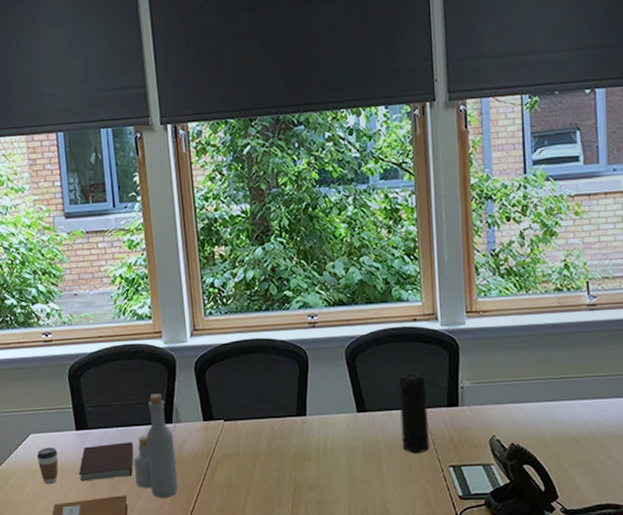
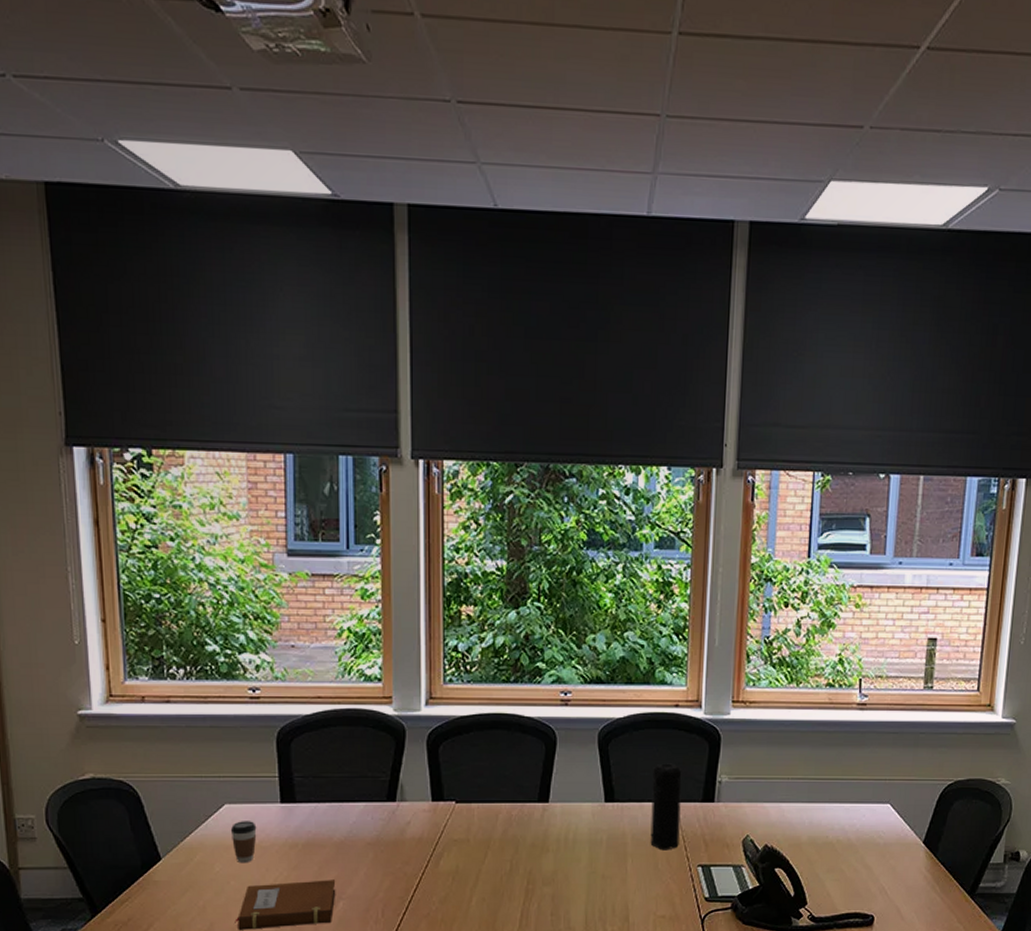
notebook: present [78,442,134,482] -> none [280,820,348,862]
bottle set: present [134,393,179,498] -> none [347,767,397,885]

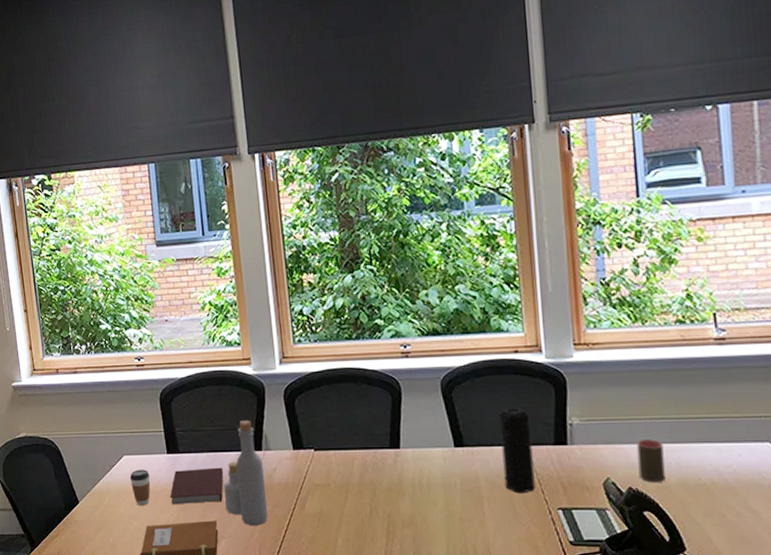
notebook: none [280,820,348,862] -> present [170,467,224,505]
bottle set: none [347,767,397,885] -> present [224,420,269,526]
cup: none [775,799,800,840] -> present [636,439,665,482]

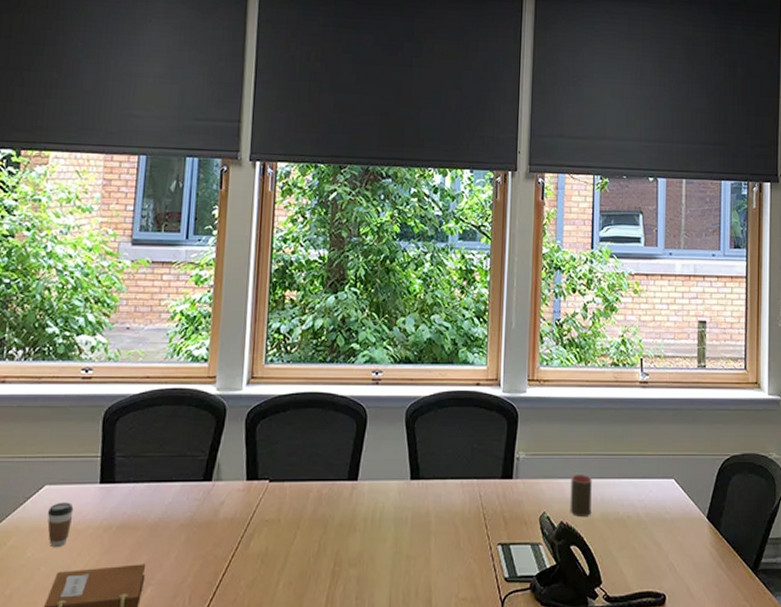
notebook: present [170,467,224,505] -> none [93,500,164,546]
bottle set: present [224,420,269,526] -> none [159,446,210,569]
speaker: present [499,408,535,494] -> none [453,440,483,529]

